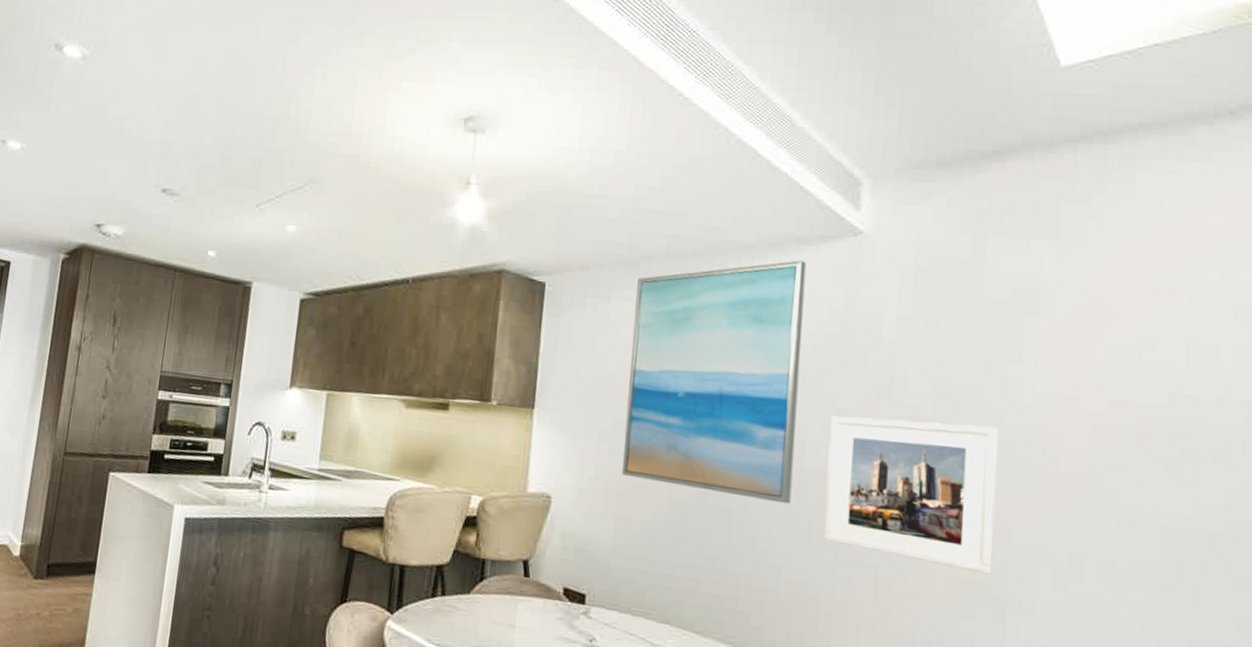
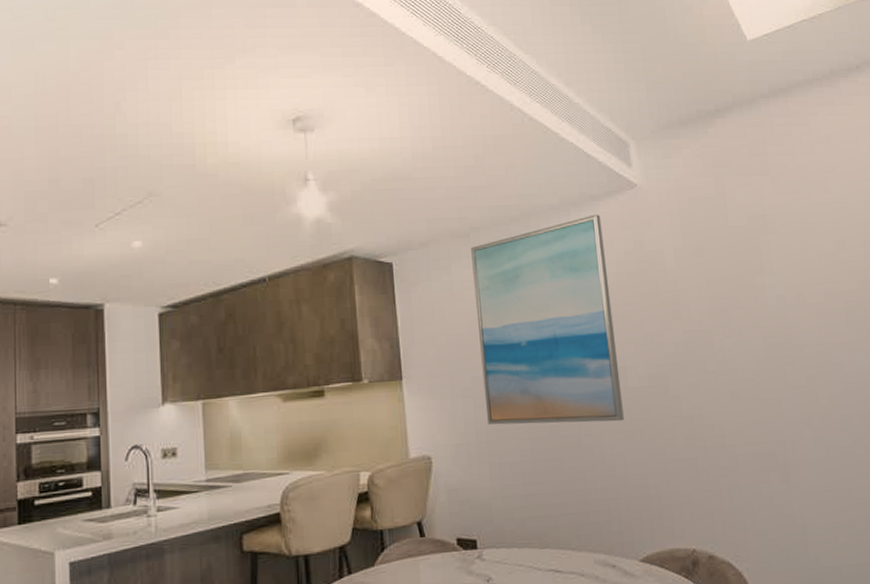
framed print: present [823,415,999,575] -> none [641,326,774,446]

